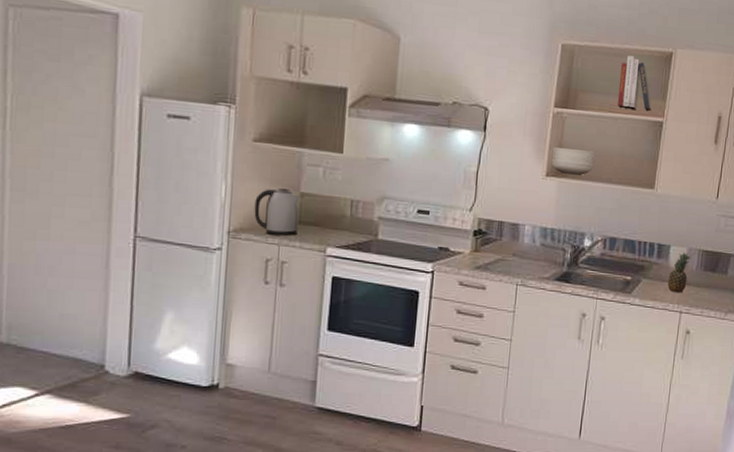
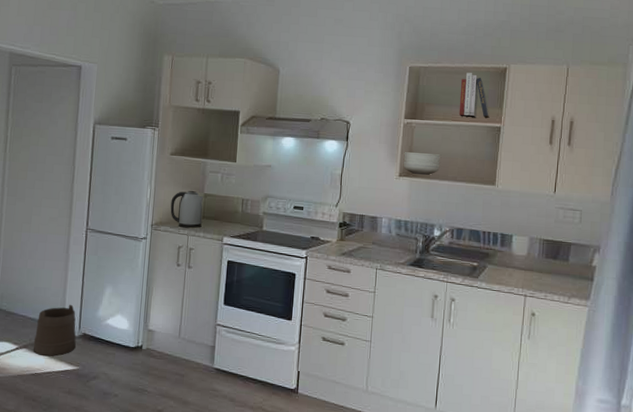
bucket: none [60,334,125,403] -> present [33,304,77,356]
fruit: present [667,252,691,293] -> none [512,241,532,278]

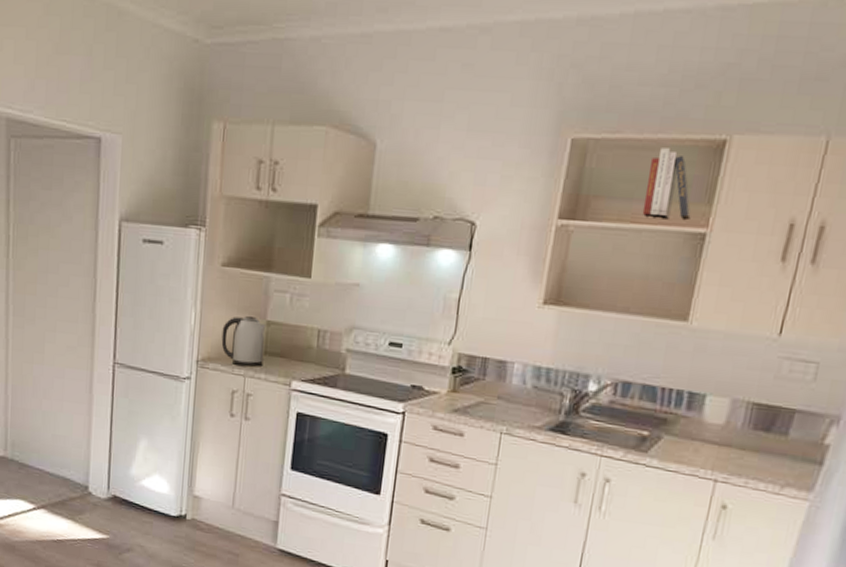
bucket: present [33,304,77,356] -> none [53,458,105,521]
bowl: present [403,152,441,176] -> none [550,269,609,305]

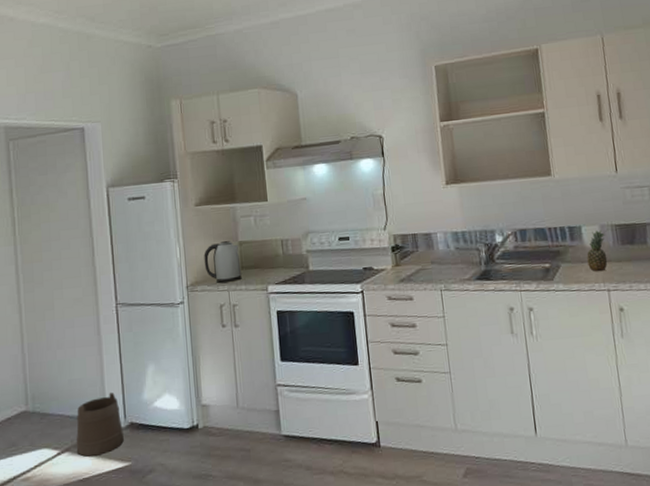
bucket: none [53,458,105,521] -> present [76,392,124,457]
books: present [642,148,691,221] -> none [492,60,531,109]
fruit: none [699,404,735,457] -> present [586,230,608,272]

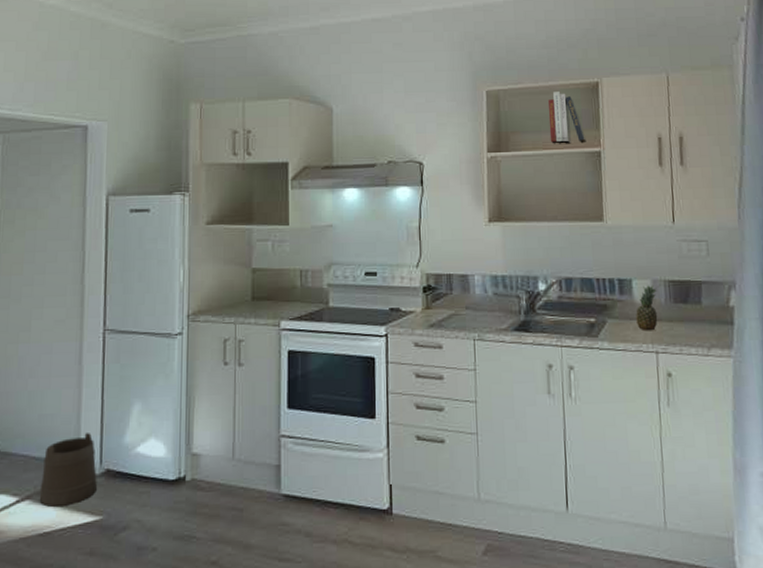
kettle: present [204,240,242,284] -> none [210,266,252,315]
books: none [492,60,531,109] -> present [547,91,587,144]

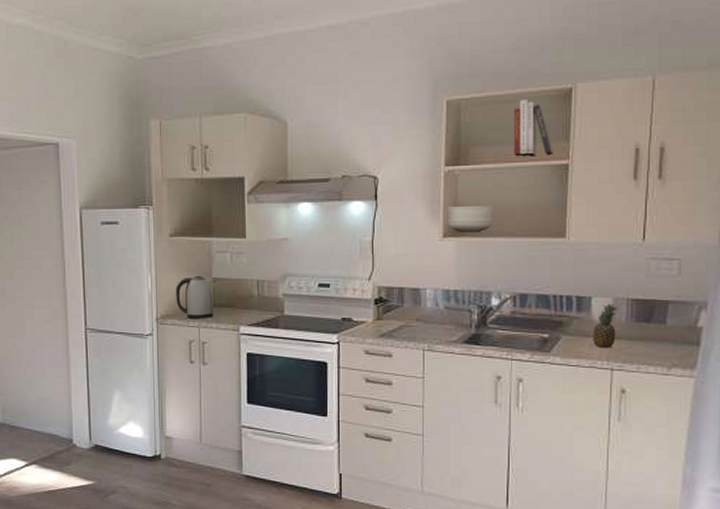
bucket: present [39,432,97,507] -> none [43,413,88,471]
kettle: none [210,266,252,315] -> present [176,275,213,320]
bowl: none [491,191,537,218] -> present [447,206,495,234]

